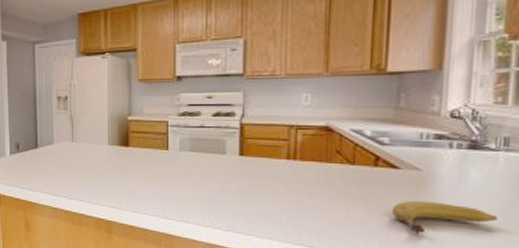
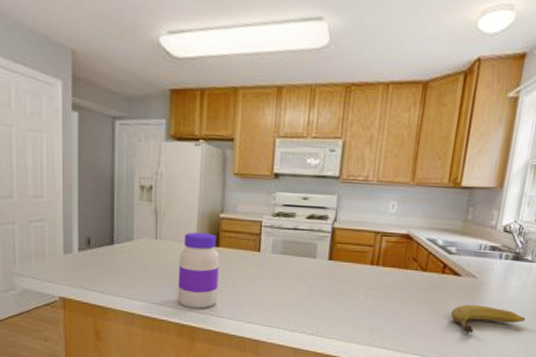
jar: none [93,134,130,204] -> present [178,232,219,309]

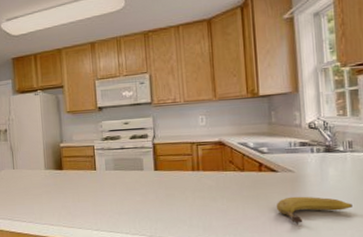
jar: present [178,232,219,309] -> none [33,160,67,222]

